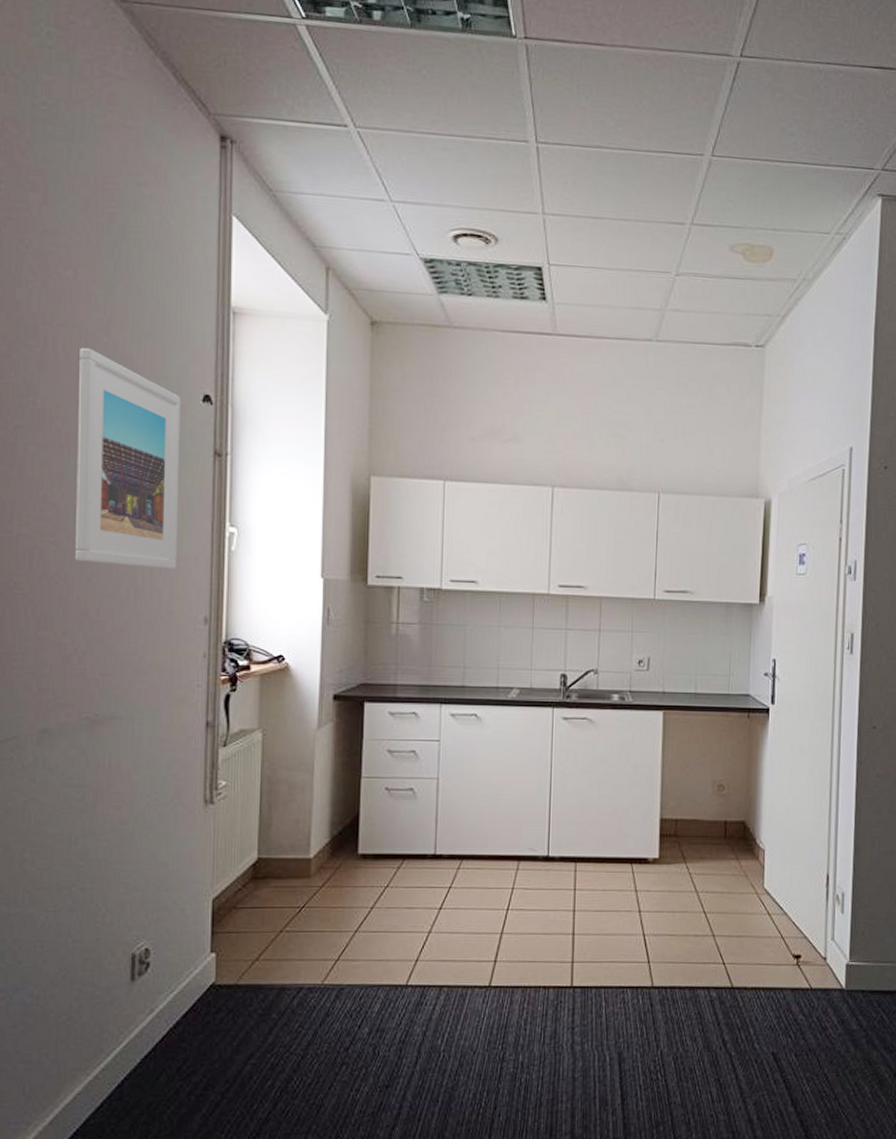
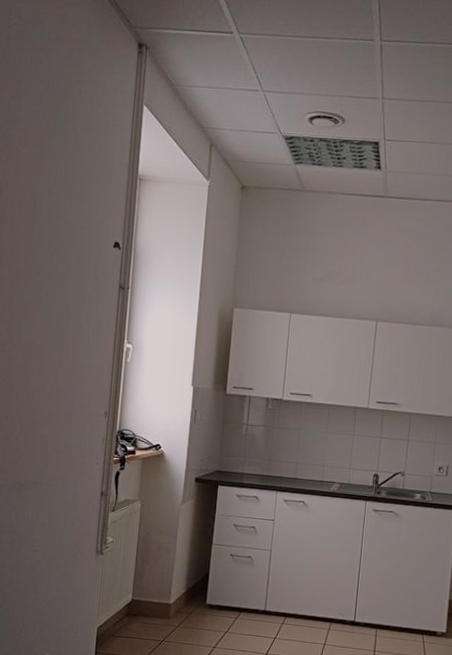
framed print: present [74,347,181,569] -> none [17,205,98,374]

